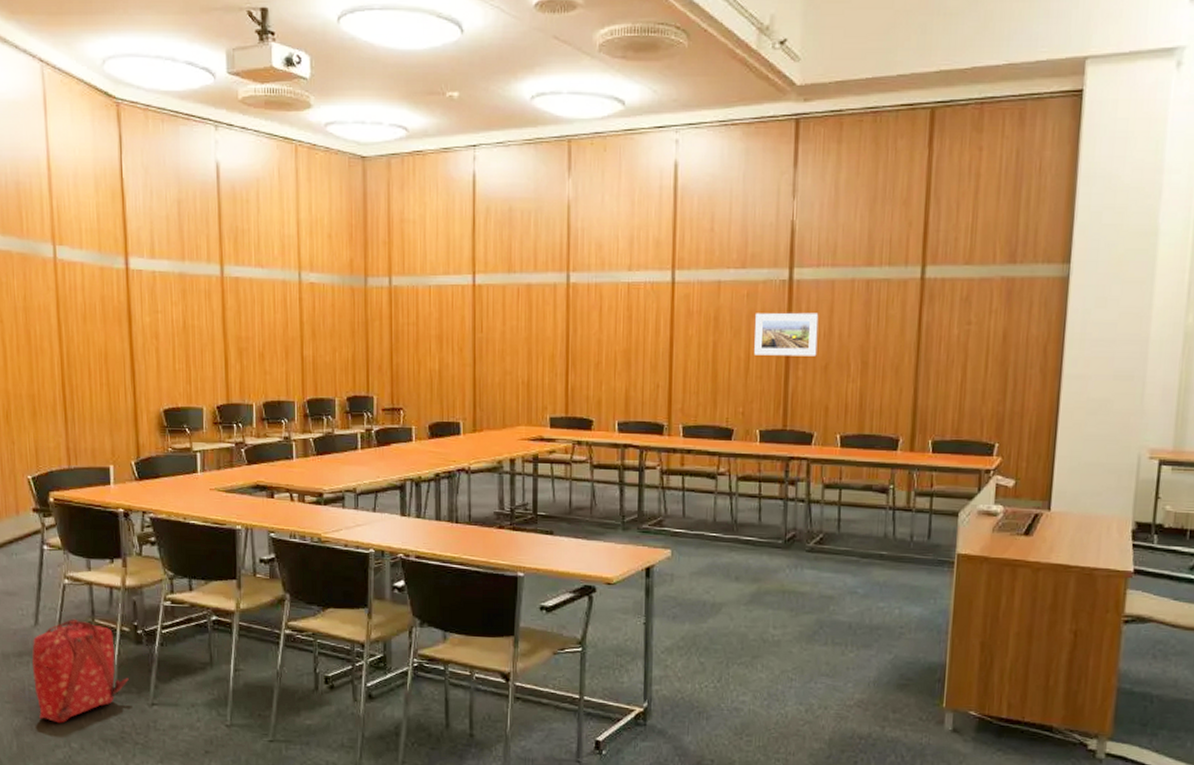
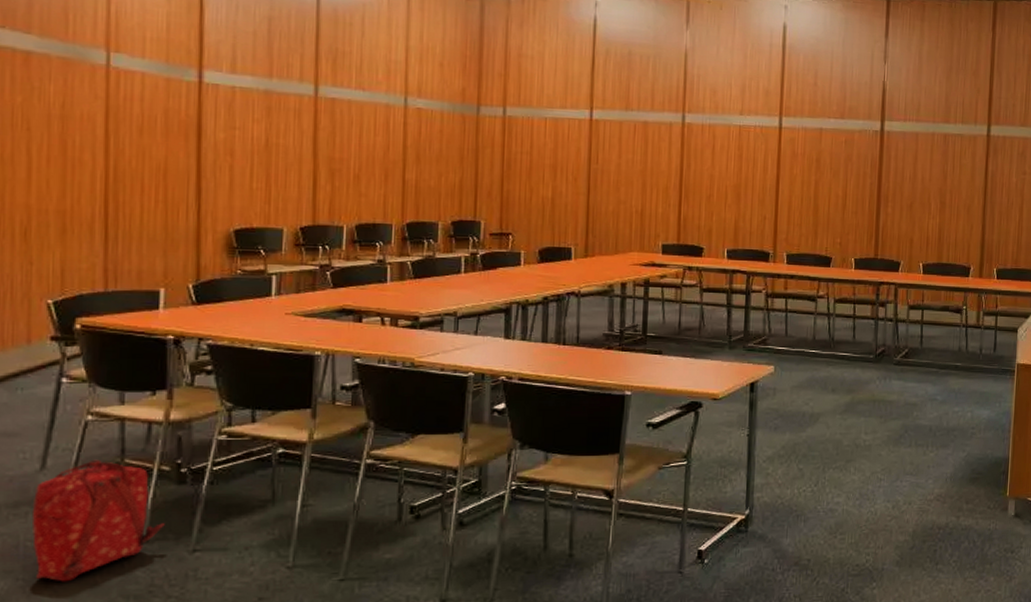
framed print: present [754,312,819,356] -> none [850,157,905,196]

